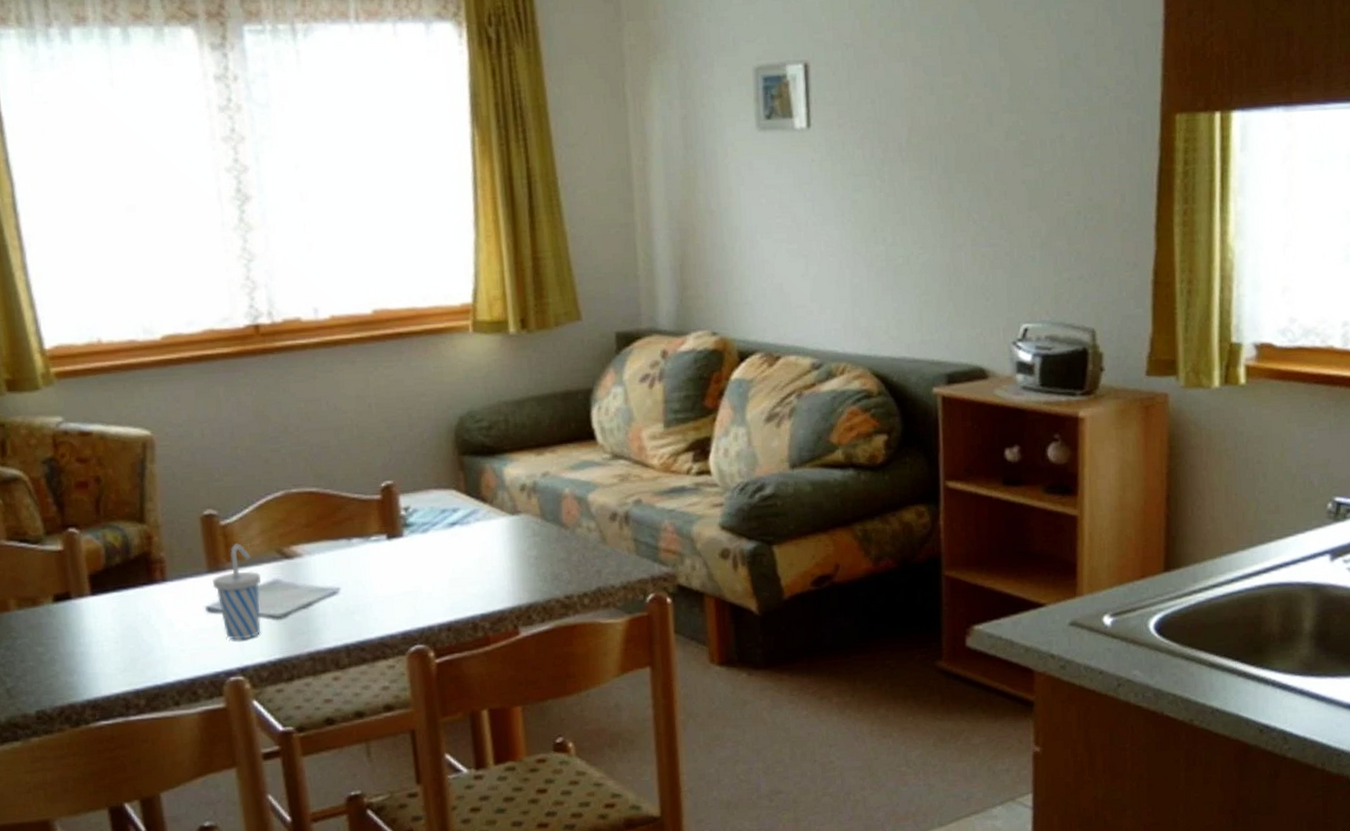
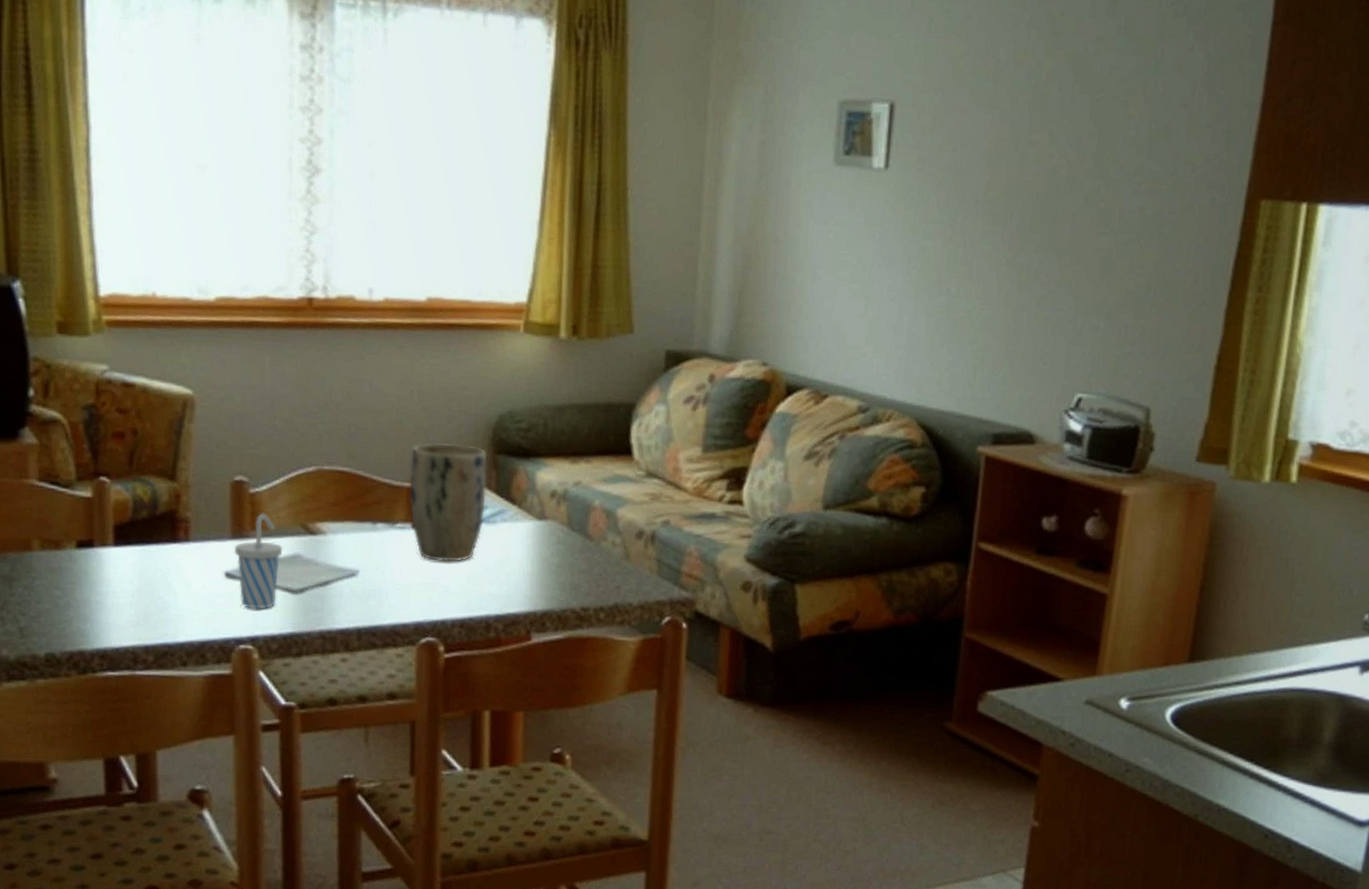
plant pot: none [376,450,458,569] -> present [409,443,488,562]

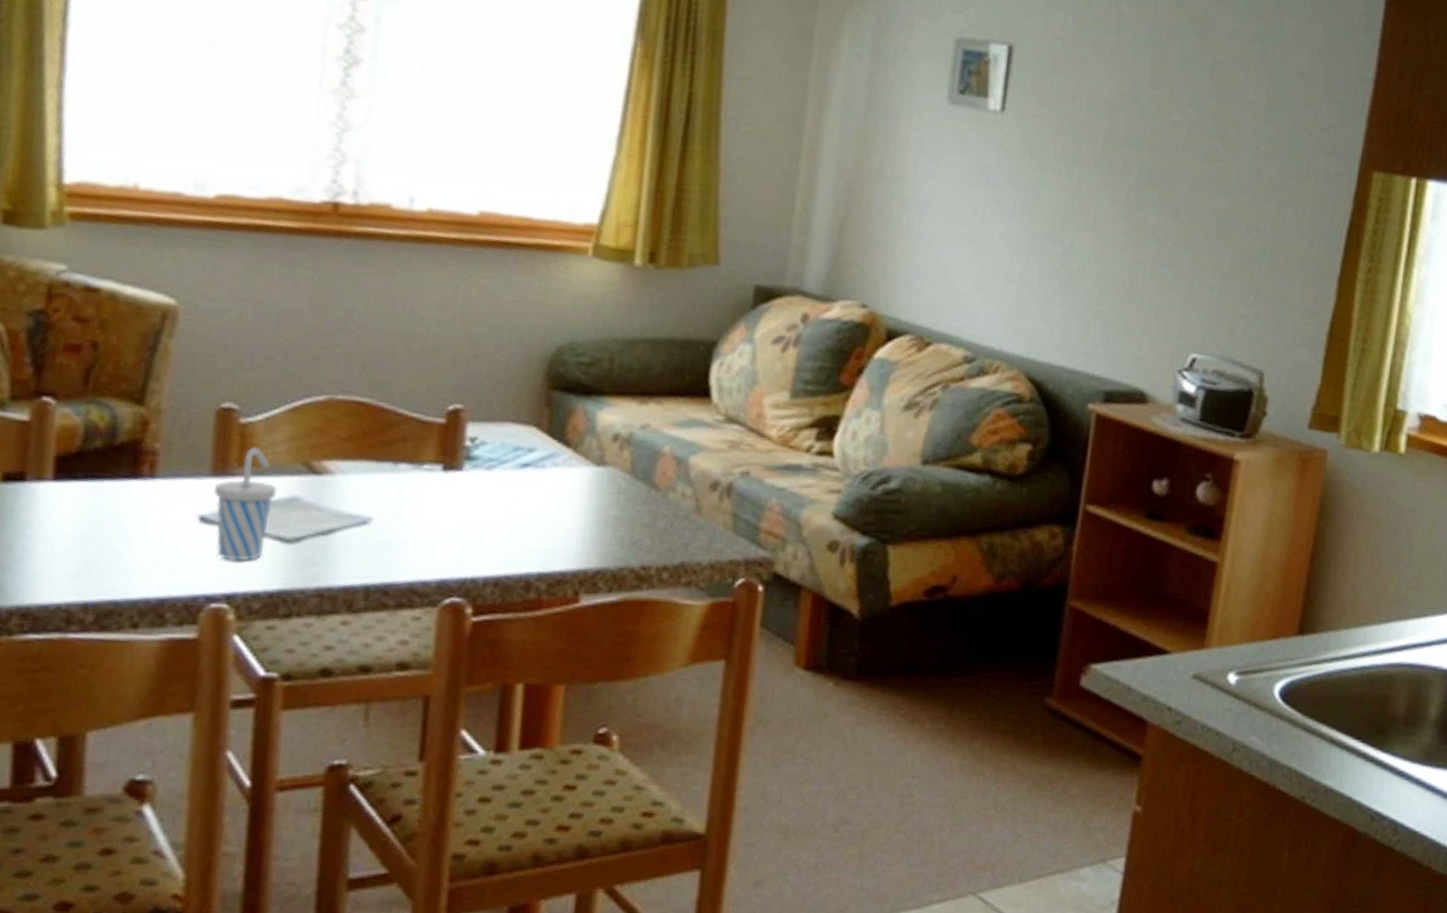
plant pot: present [409,443,488,562] -> none [441,374,541,511]

